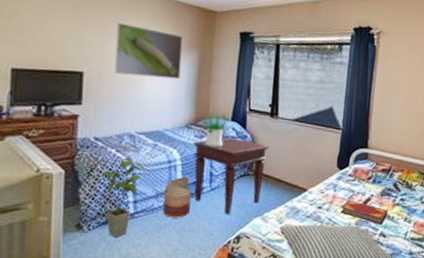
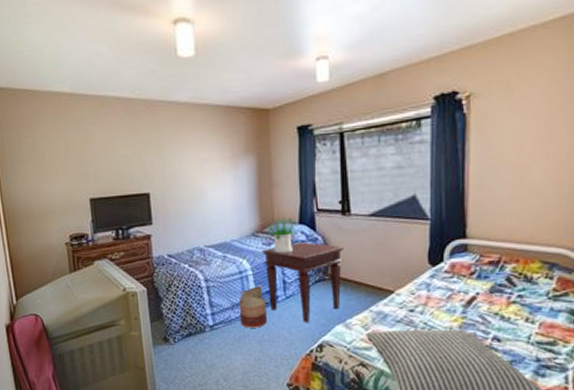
house plant: present [101,157,146,238] -> none [178,271,219,349]
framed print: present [115,22,183,80] -> none [173,139,240,190]
hardback book: present [340,199,388,225] -> none [438,300,502,327]

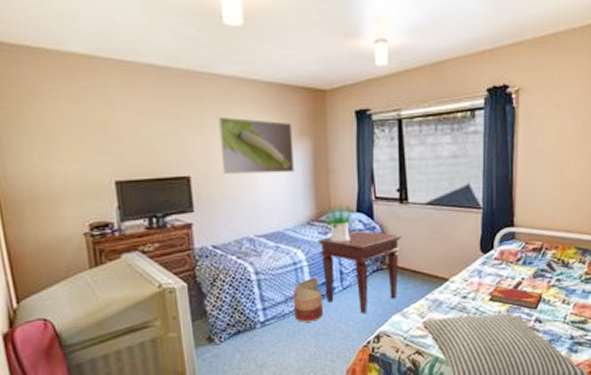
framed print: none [173,139,240,190] -> present [218,116,295,174]
hardback book: none [438,300,502,327] -> present [488,285,543,310]

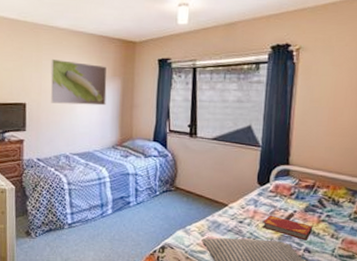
basket: present [292,276,323,322] -> none [95,191,120,228]
side table: present [317,230,402,314] -> none [119,156,190,227]
potted plant: present [322,205,353,242] -> none [125,134,149,165]

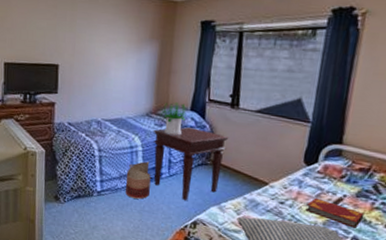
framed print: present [50,58,107,106] -> none [84,18,145,70]
basket: none [95,191,120,228] -> present [125,161,151,199]
side table: none [119,156,190,227] -> present [153,126,229,201]
potted plant: none [125,134,149,165] -> present [160,103,187,135]

